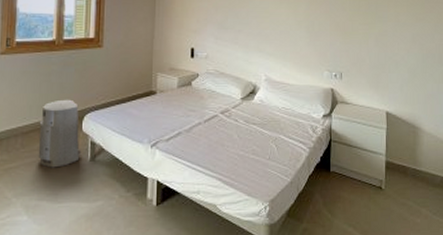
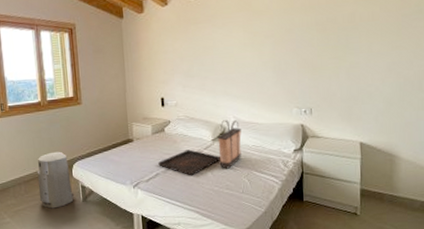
serving tray: none [181,107,249,137] -> present [158,149,221,176]
shopping bag: none [247,78,272,132] -> present [217,120,242,169]

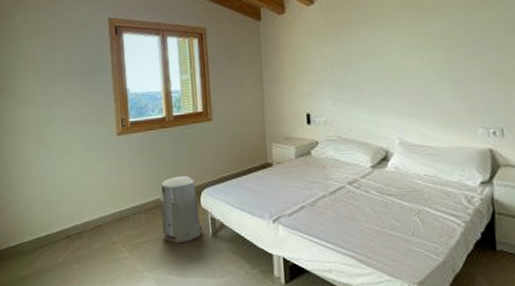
serving tray: present [158,149,221,176] -> none [303,178,384,211]
shopping bag: present [217,120,242,169] -> none [378,142,410,204]

